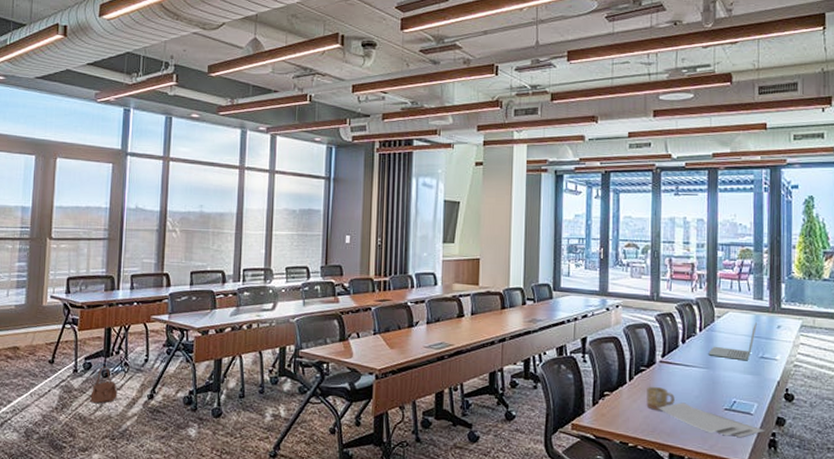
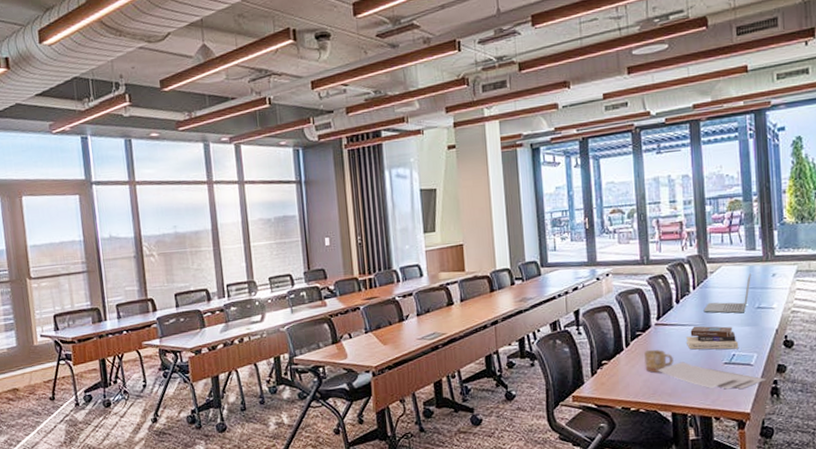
handbag: present [90,365,118,404] -> none [95,396,122,434]
books: none [689,368,741,396] -> present [686,326,739,350]

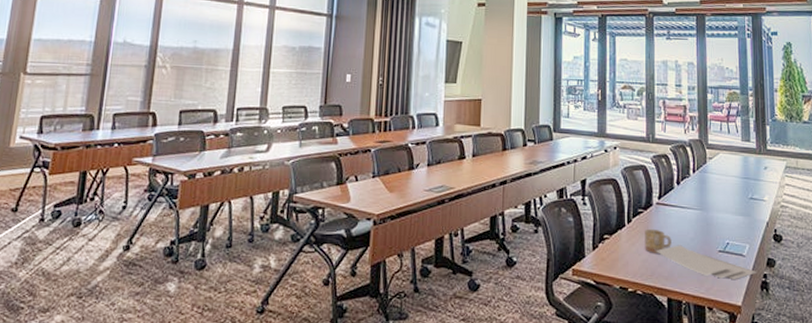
books: present [686,326,739,350] -> none [685,209,733,238]
laptop: present [703,273,751,314] -> none [702,164,745,202]

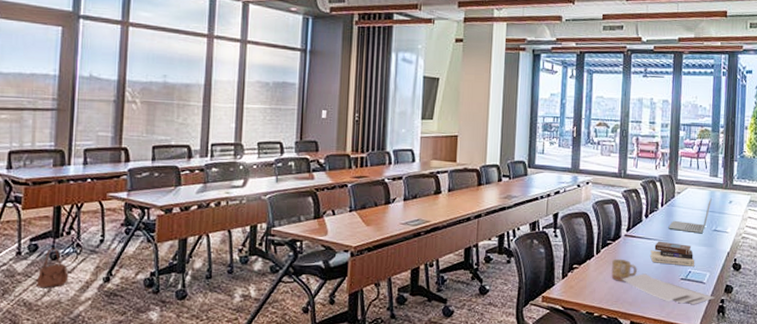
handbag: none [56,214,89,257] -> present [36,247,69,289]
books: none [685,209,733,238] -> present [650,241,695,267]
laptop: none [702,164,745,202] -> present [668,198,712,234]

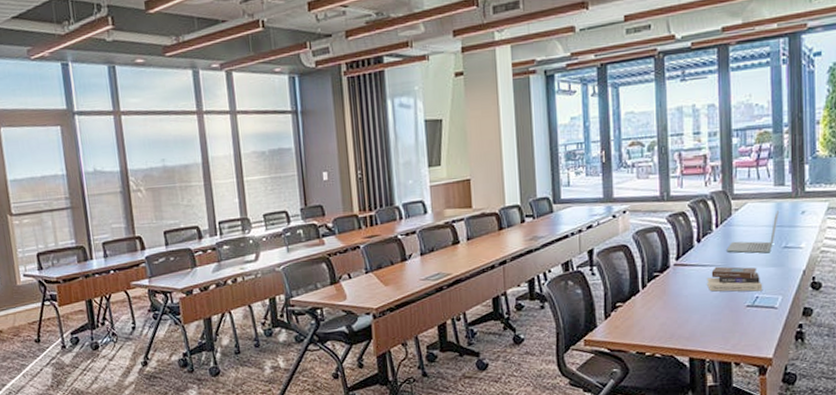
handbag: present [36,247,69,289] -> none [83,338,111,377]
mug: present [611,258,637,281] -> none [662,291,692,316]
papers: present [621,273,715,305] -> none [675,304,791,334]

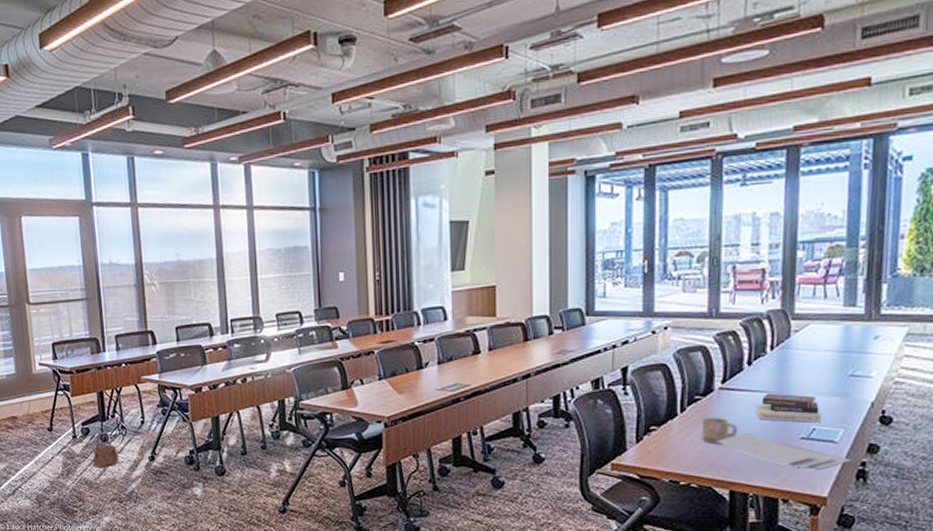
handbag: none [83,338,111,377] -> present [93,430,119,468]
mug: none [662,291,692,316] -> present [702,417,738,443]
papers: none [675,304,791,334] -> present [716,433,853,470]
laptop: present [726,210,779,253] -> none [781,334,847,381]

